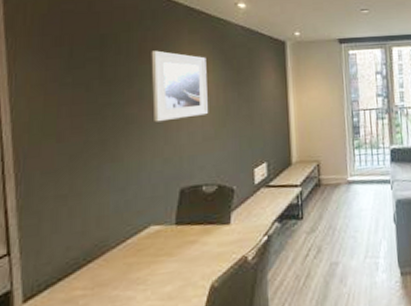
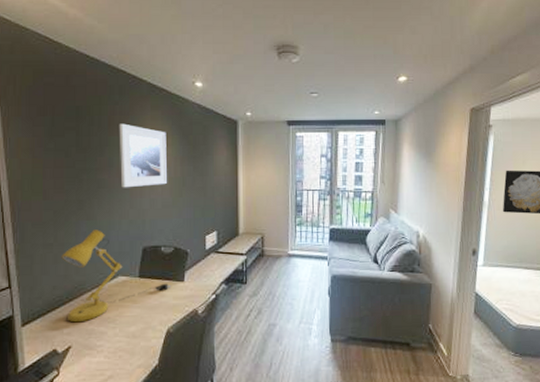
desk lamp: none [78,173,215,290] -> present [61,230,171,323]

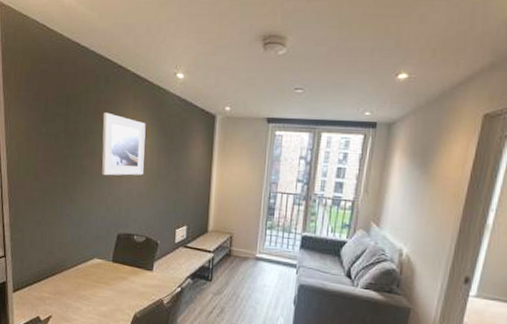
desk lamp: present [61,230,171,323] -> none [47,212,141,296]

